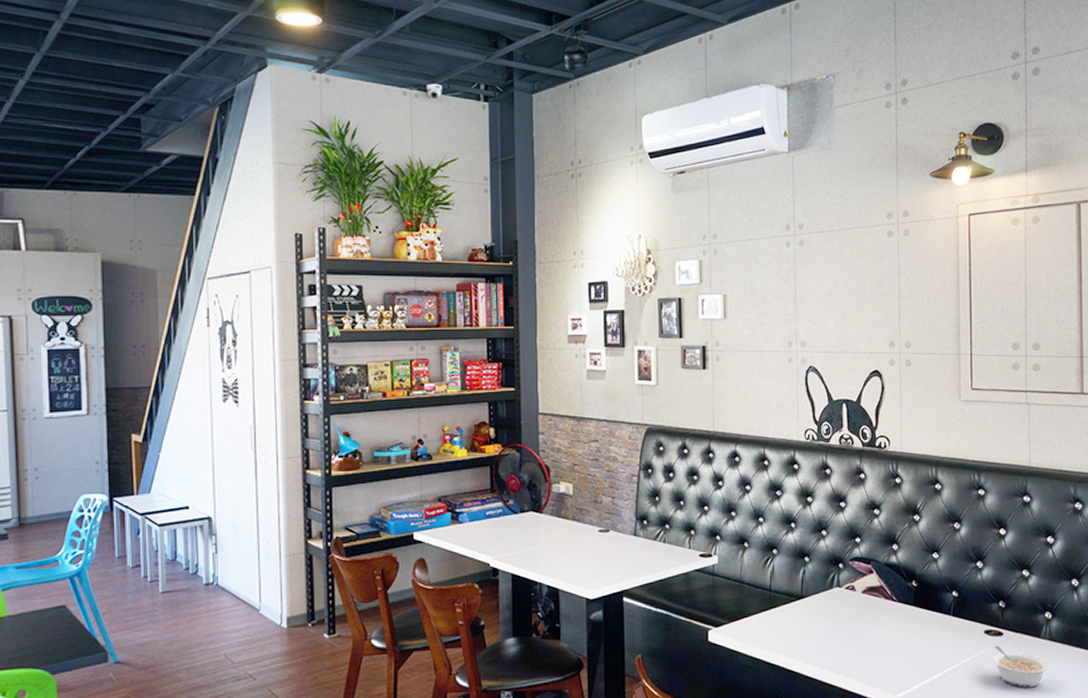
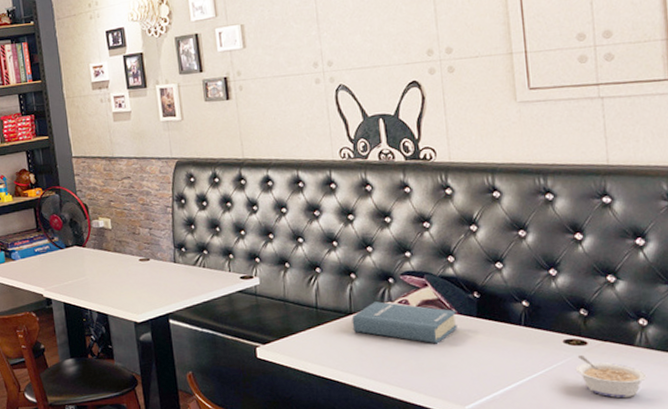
hardback book: none [802,586,896,631] -> present [351,301,458,344]

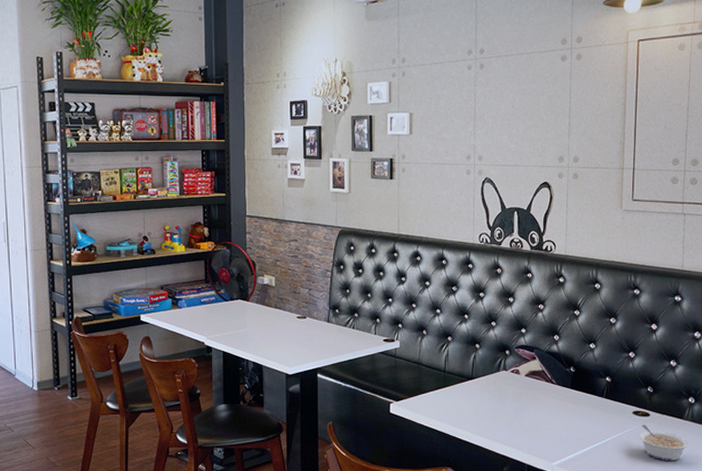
hardback book: present [351,301,458,344] -> none [472,370,555,409]

